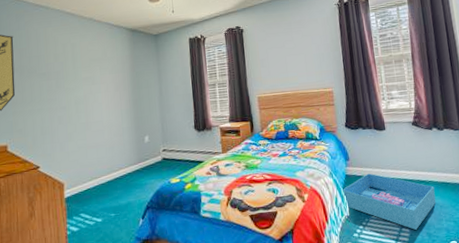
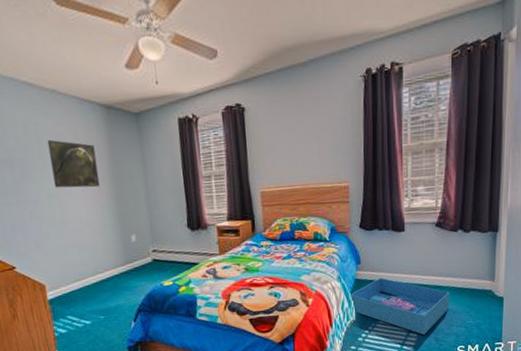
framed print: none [81,56,122,96] -> present [47,139,100,188]

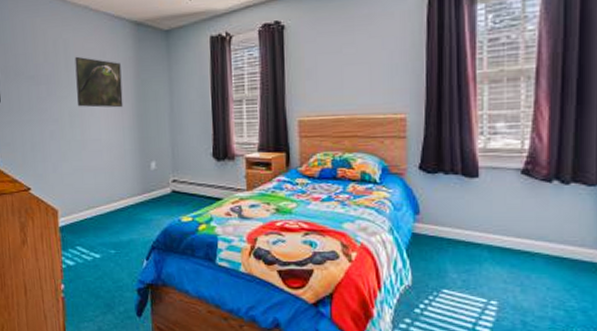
storage bin: present [349,277,450,335] -> none [404,234,542,314]

